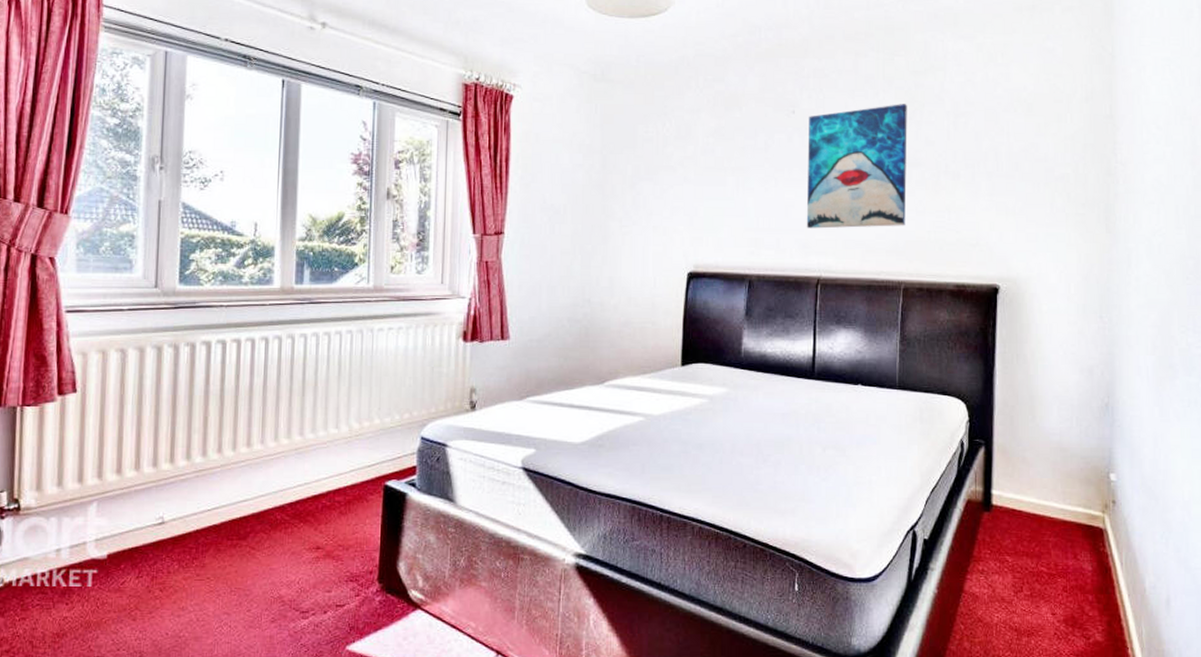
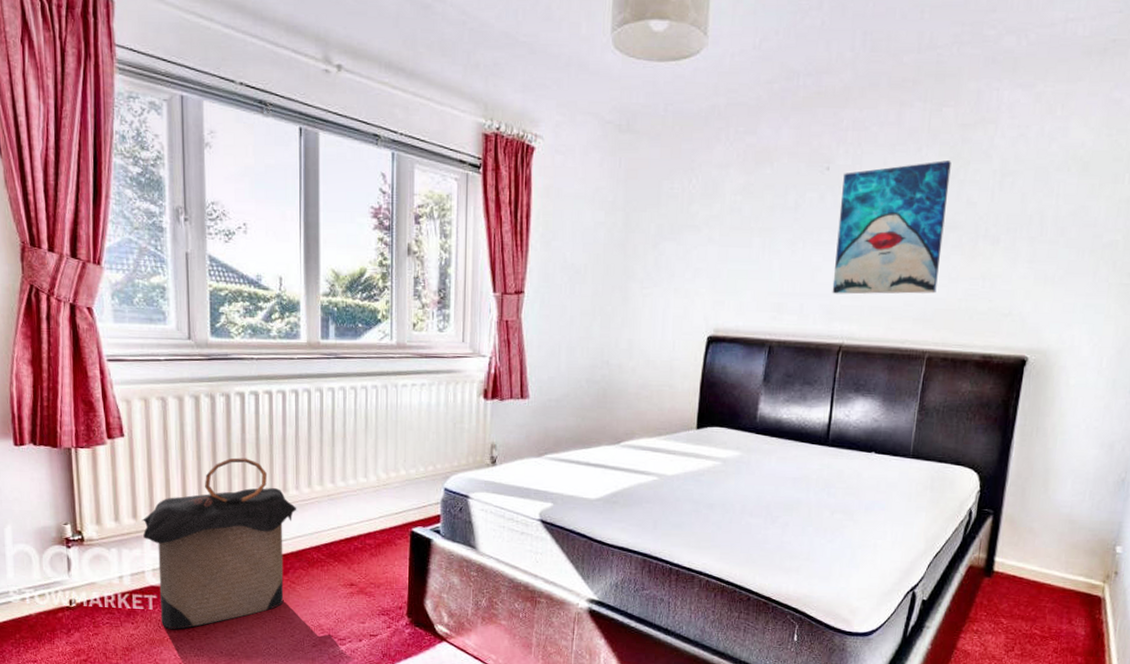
laundry hamper: none [88,411,261,610] -> present [141,457,297,630]

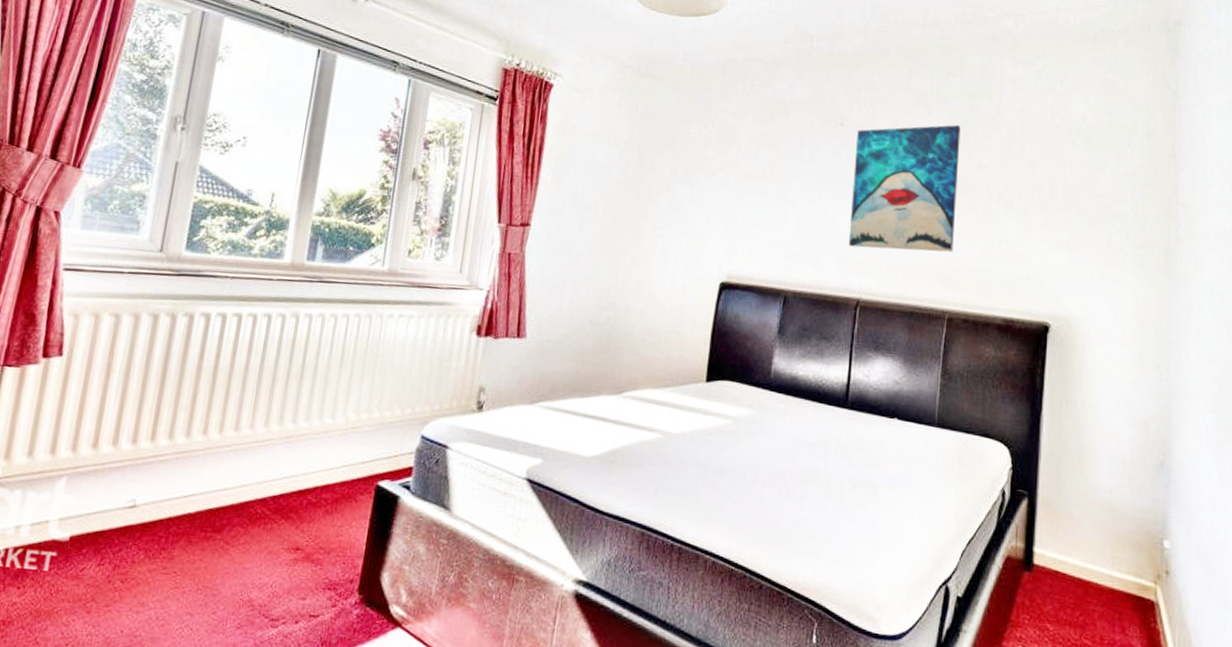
laundry hamper: present [141,457,297,630] -> none [55,387,248,599]

